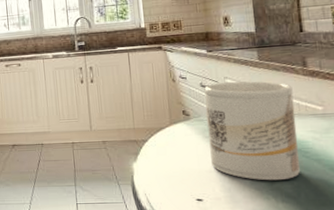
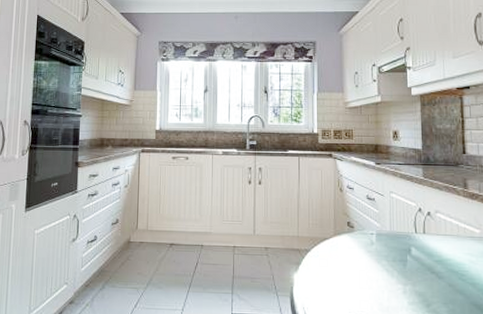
mug: present [204,81,300,181] -> none [369,197,456,303]

